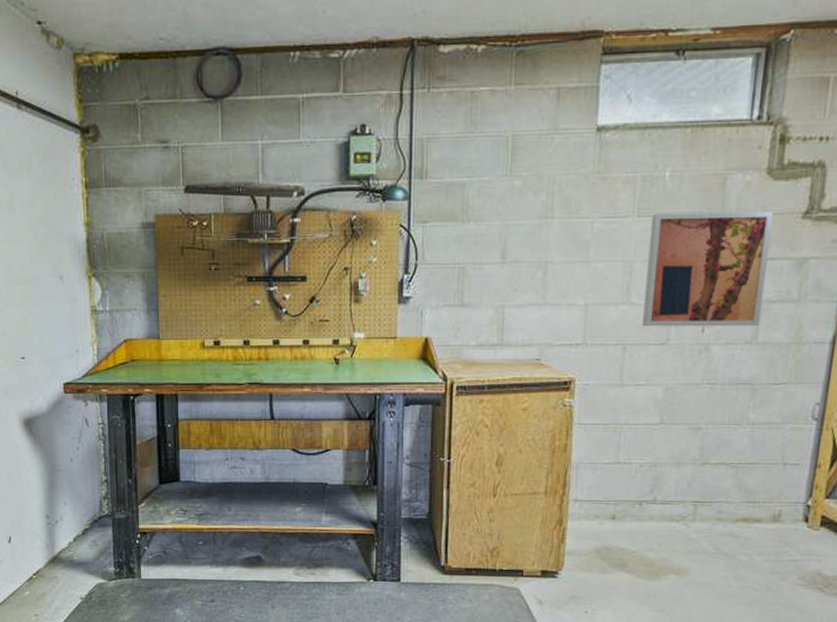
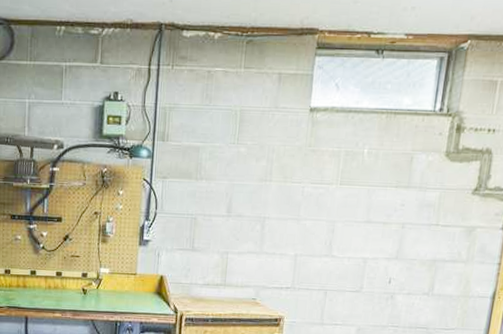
wall art: present [642,211,774,327] -> none [341,182,450,281]

